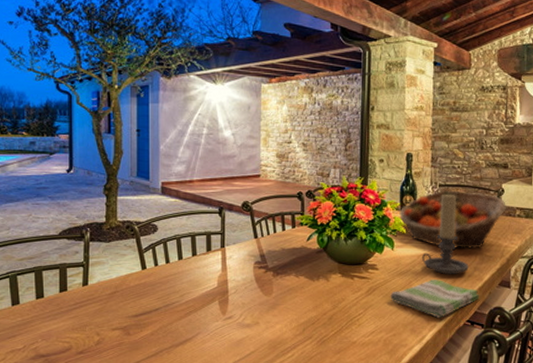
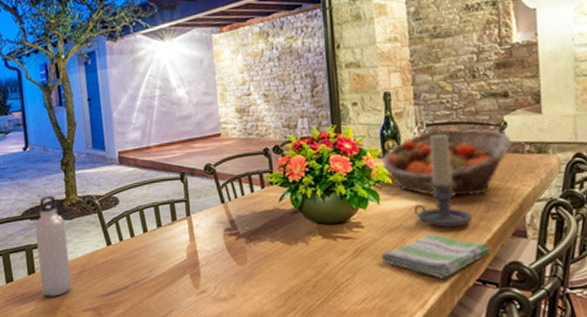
water bottle: none [72,217,103,315] -> present [35,195,72,297]

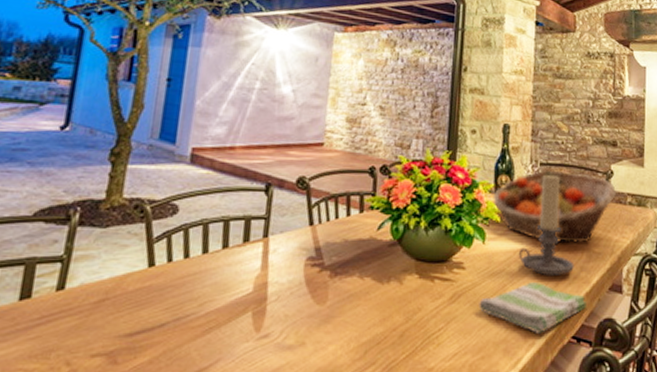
water bottle: present [35,195,72,297] -> none [34,192,96,334]

